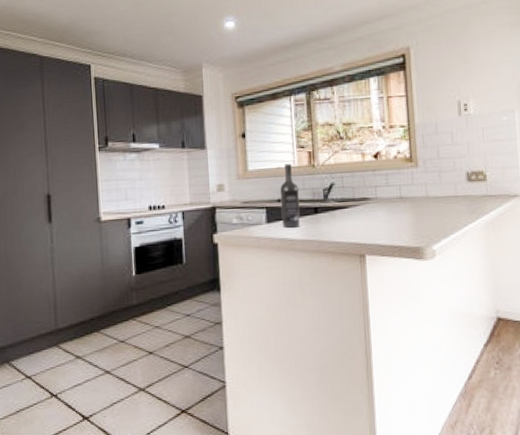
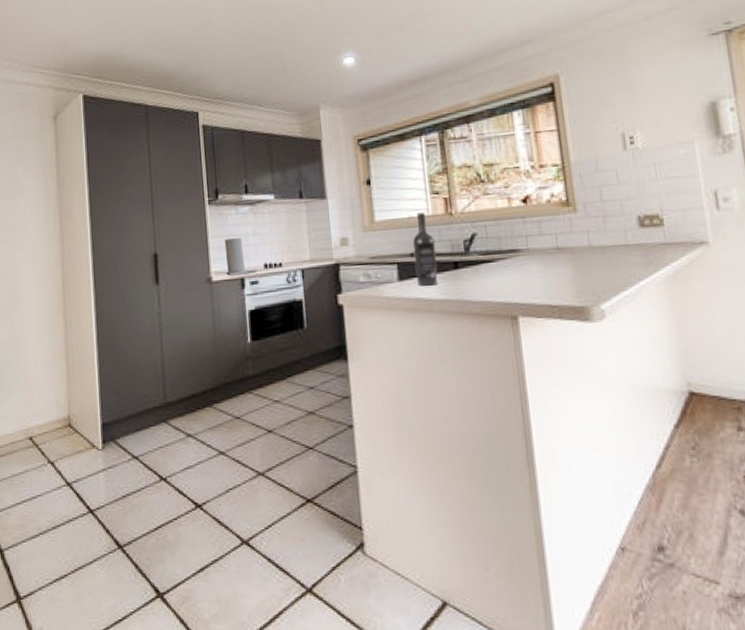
paper towel: none [113,181,143,217] -> present [224,237,258,277]

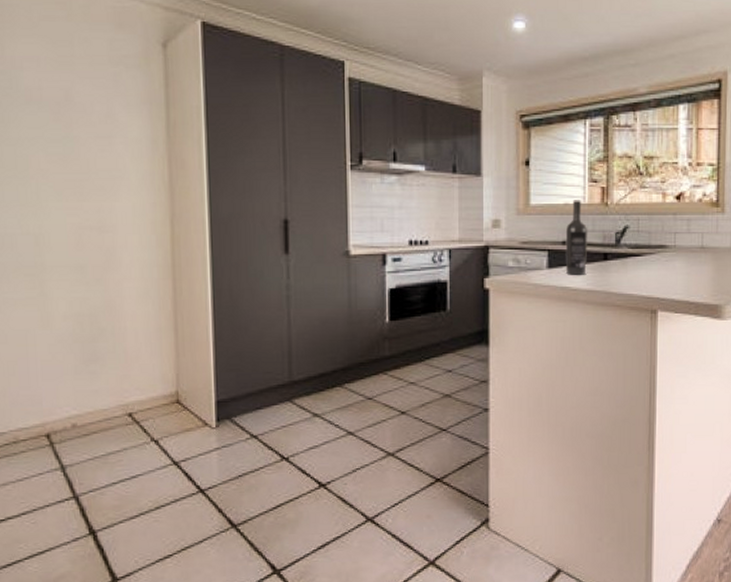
paper towel: present [224,237,258,277] -> none [366,209,402,251]

